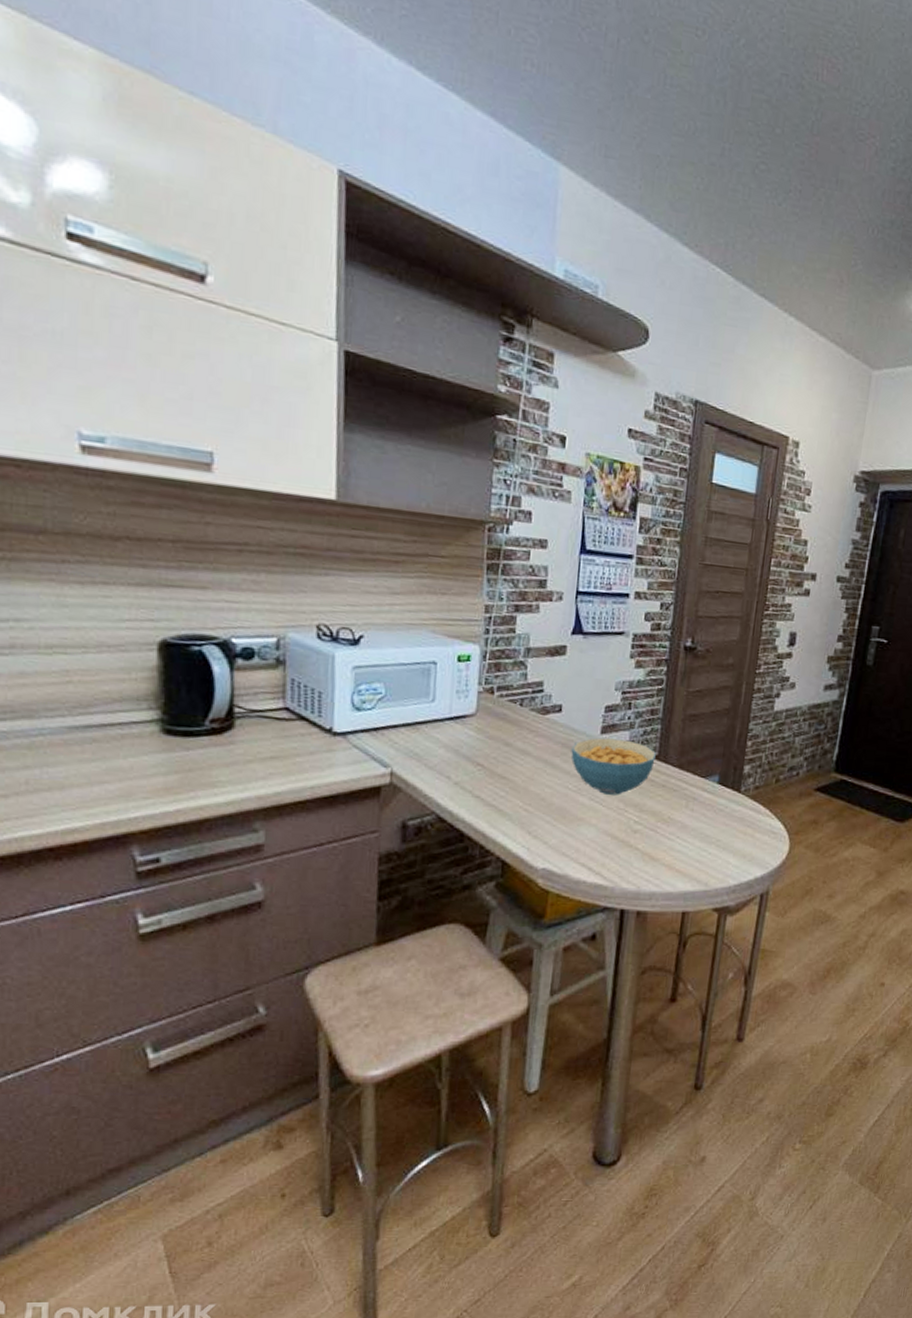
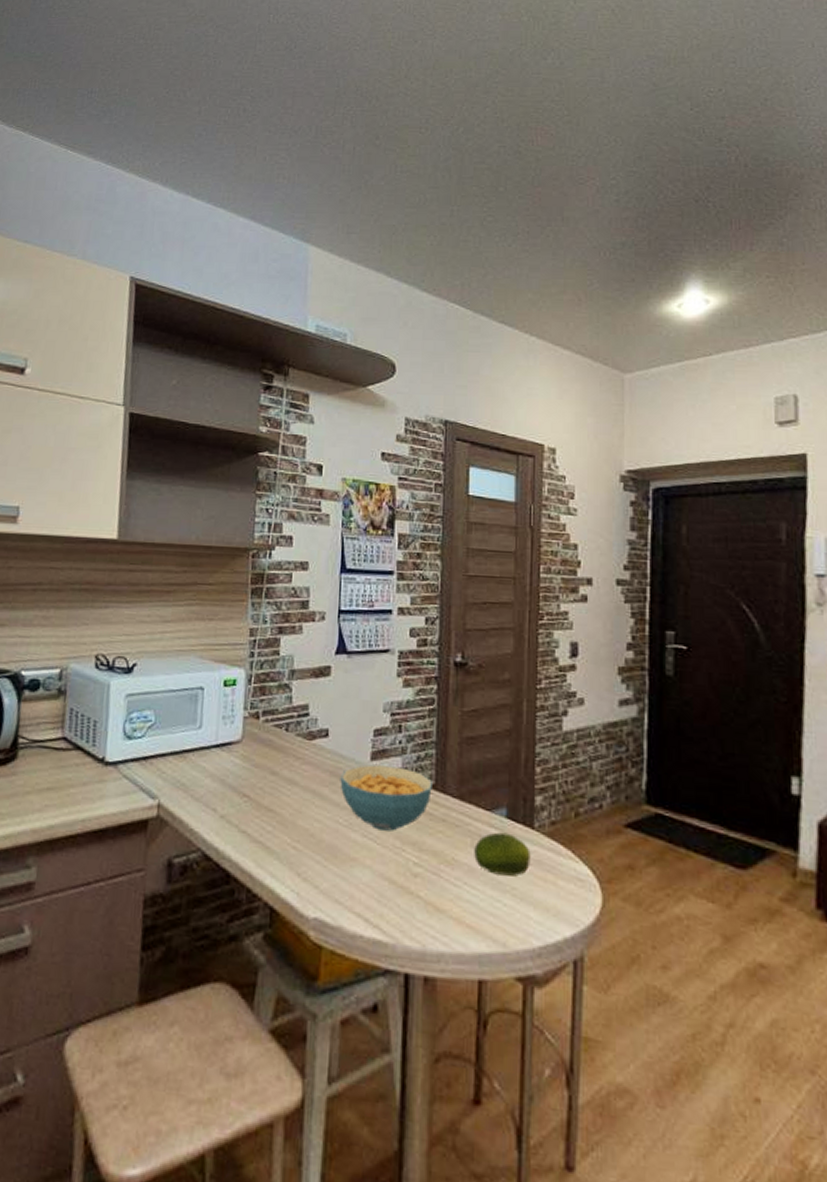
fruit: none [687,795,736,831] -> present [474,832,531,877]

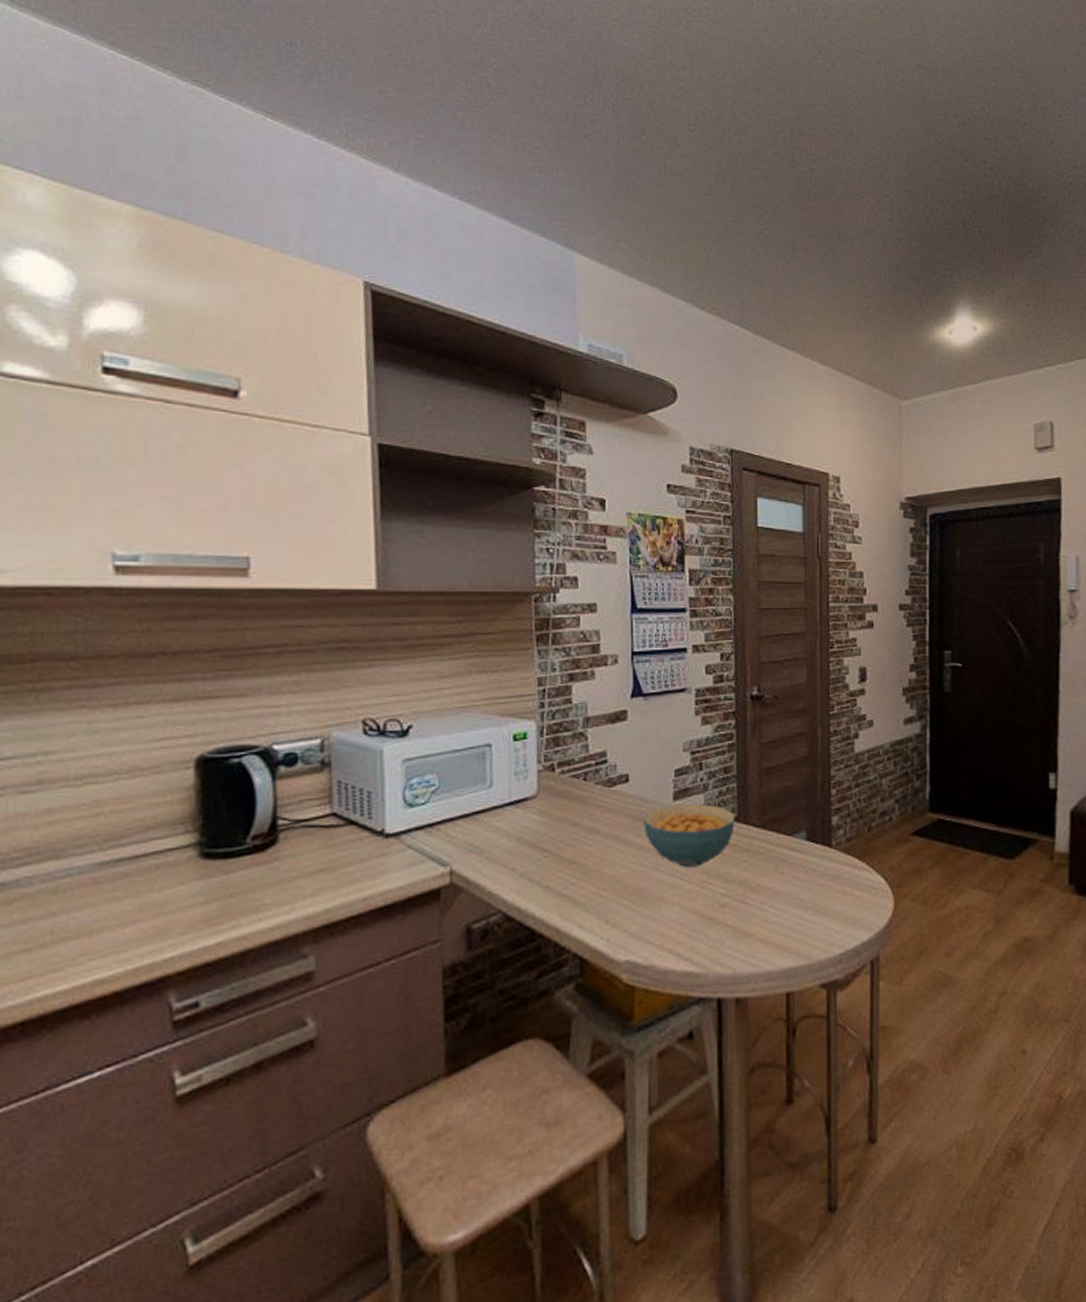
fruit: present [474,832,531,877] -> none [777,854,830,894]

